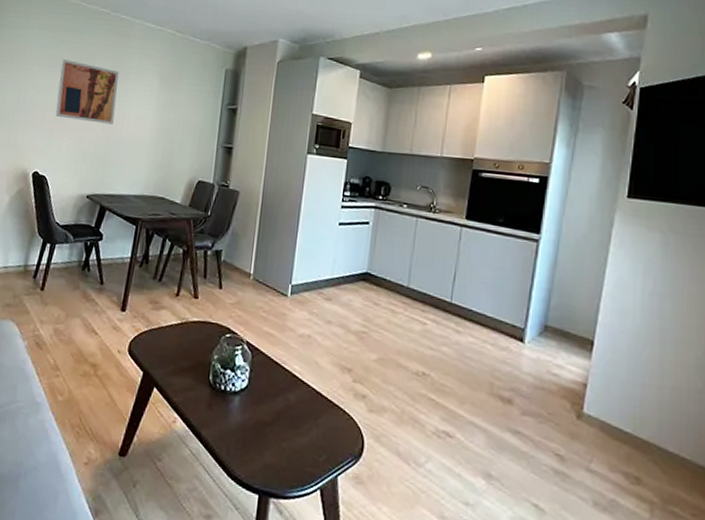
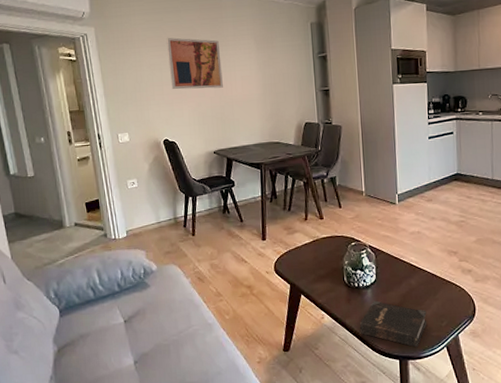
hardback book: none [216,412,303,484] -> present [359,300,427,348]

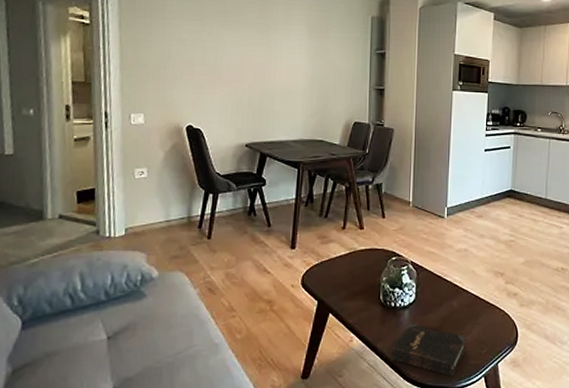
wall art: present [166,38,223,90] -> none [204,13,267,75]

